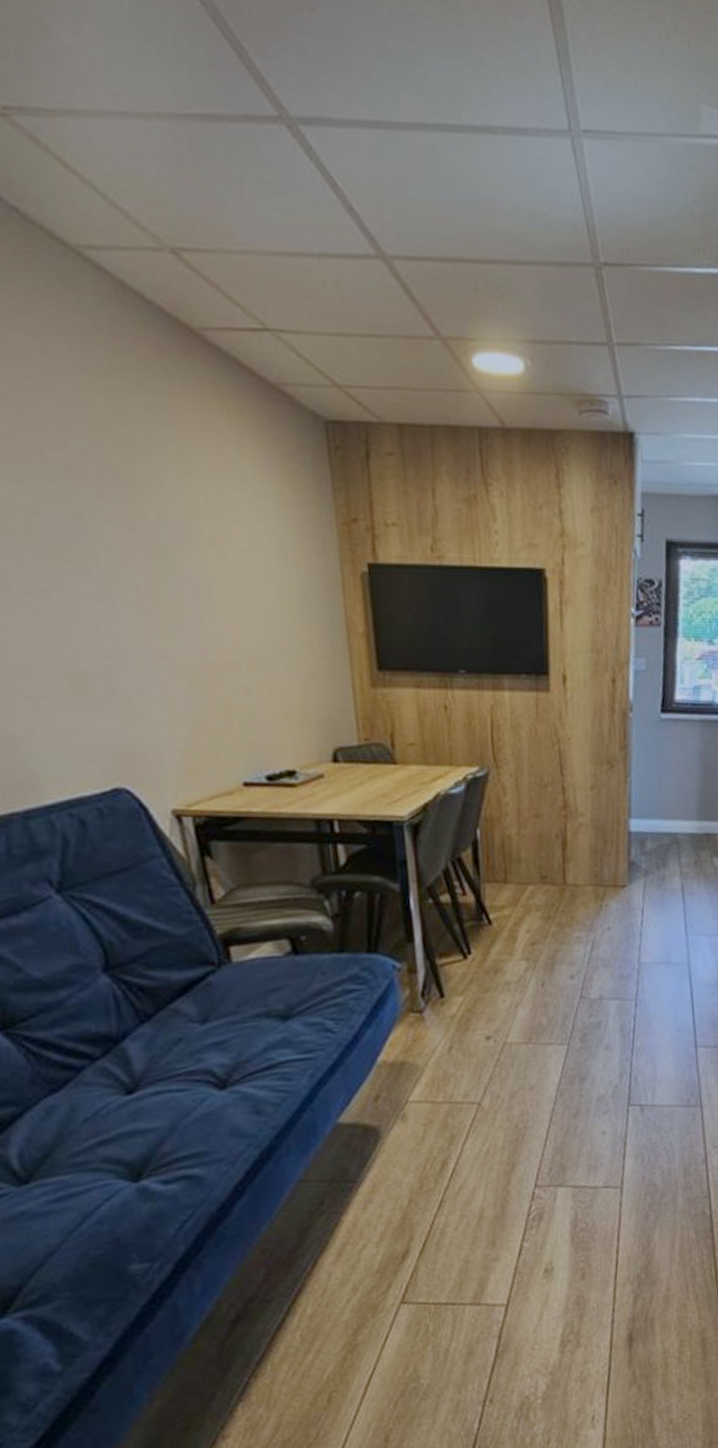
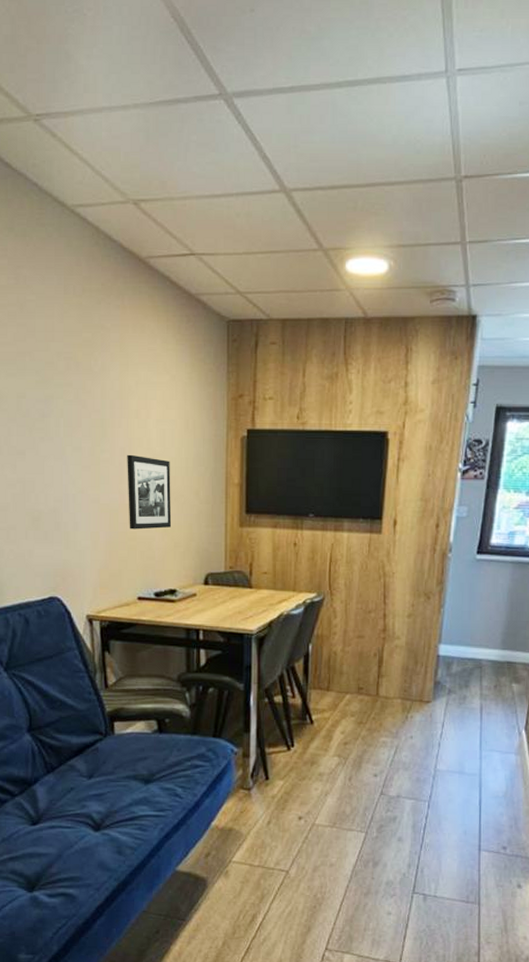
picture frame: none [204,594,280,694] -> present [127,454,172,530]

